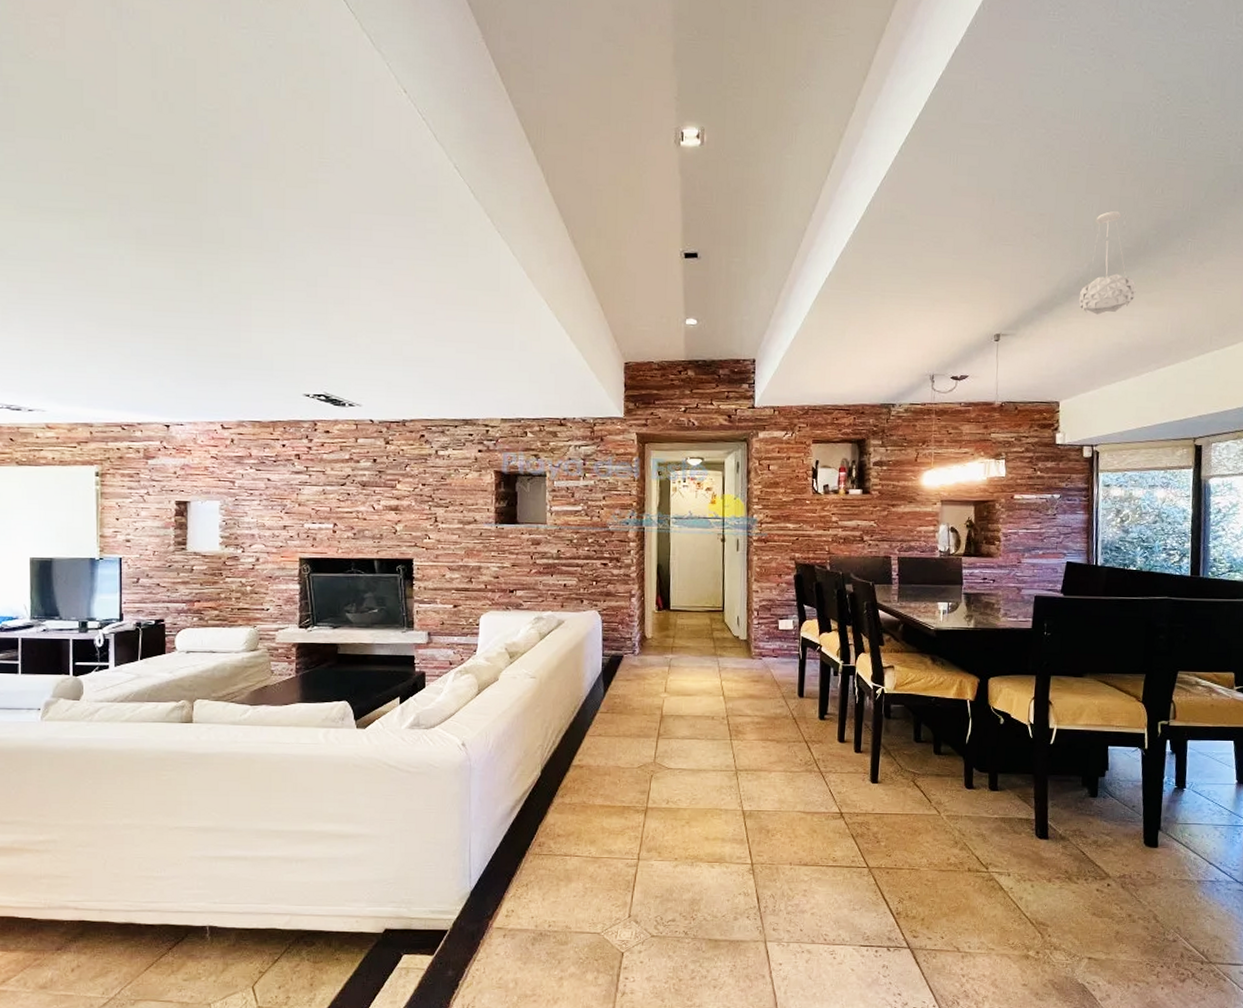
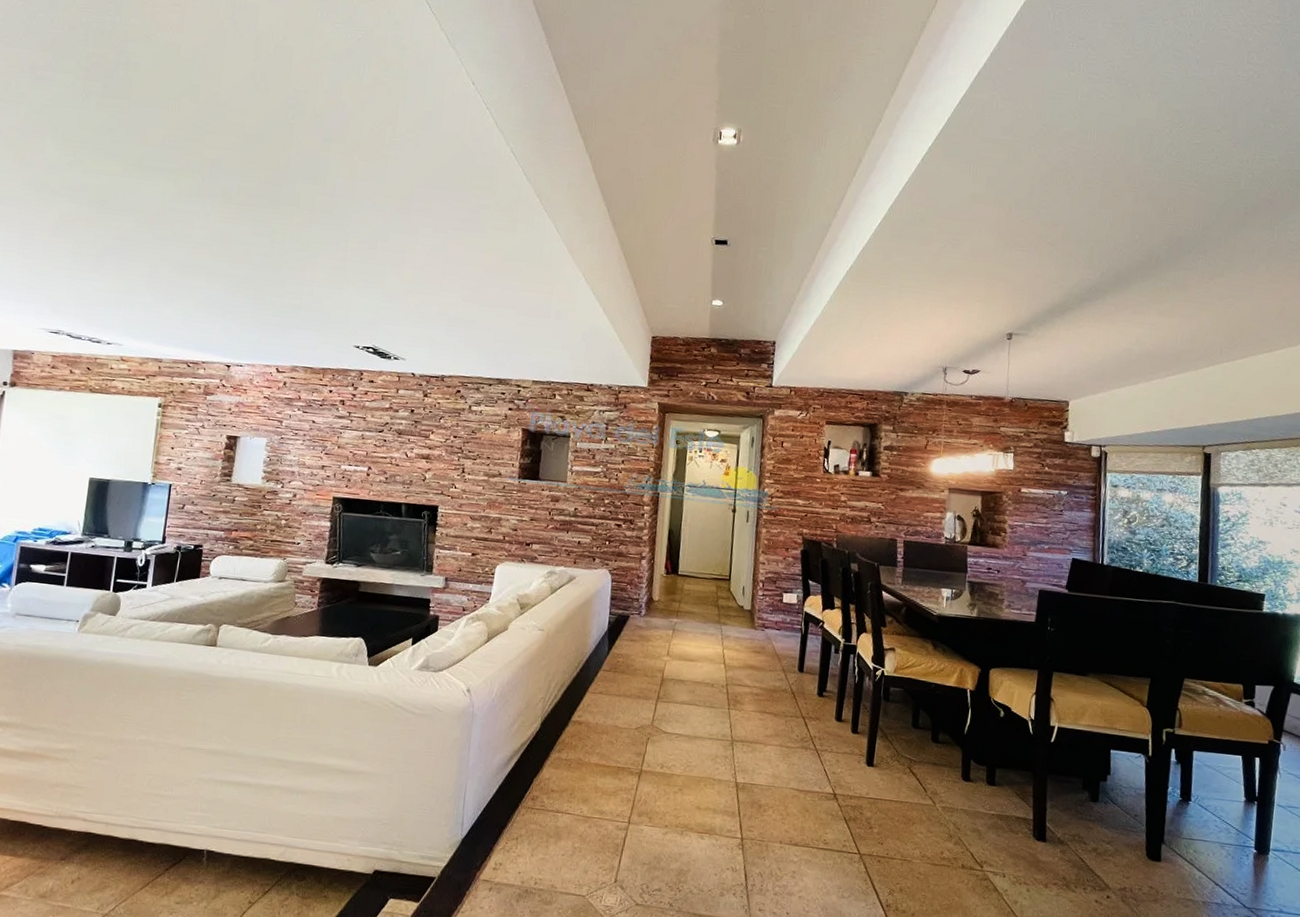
pendant light: present [1078,210,1136,315] -> none [1090,225,1147,321]

